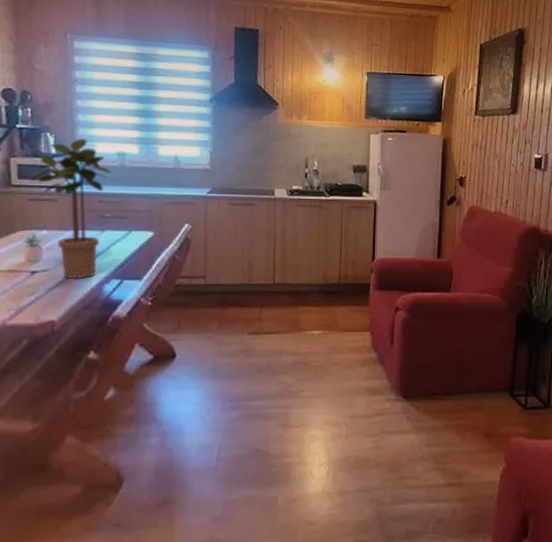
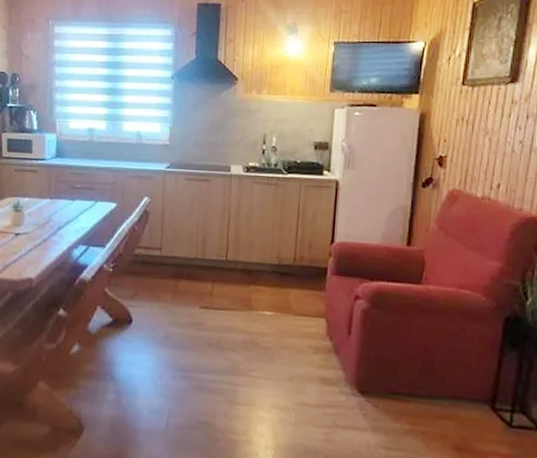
potted plant: present [26,139,111,280] -> none [14,116,82,244]

